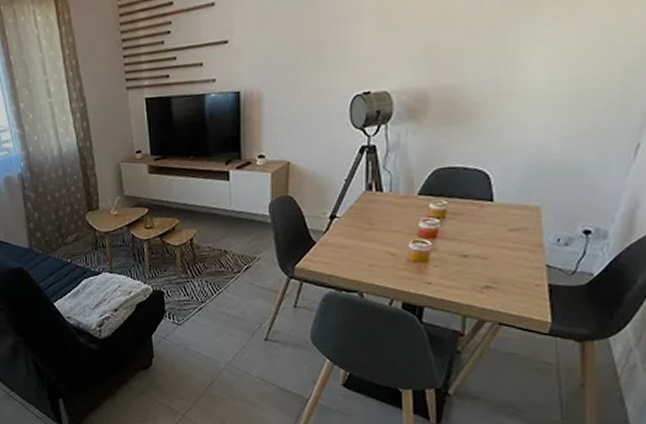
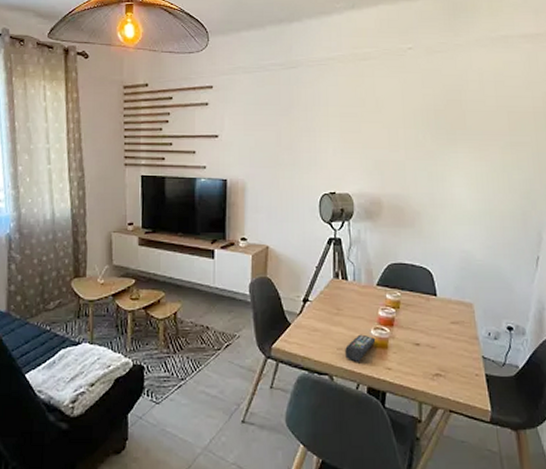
remote control: none [378,249,414,278] -> present [345,334,376,362]

